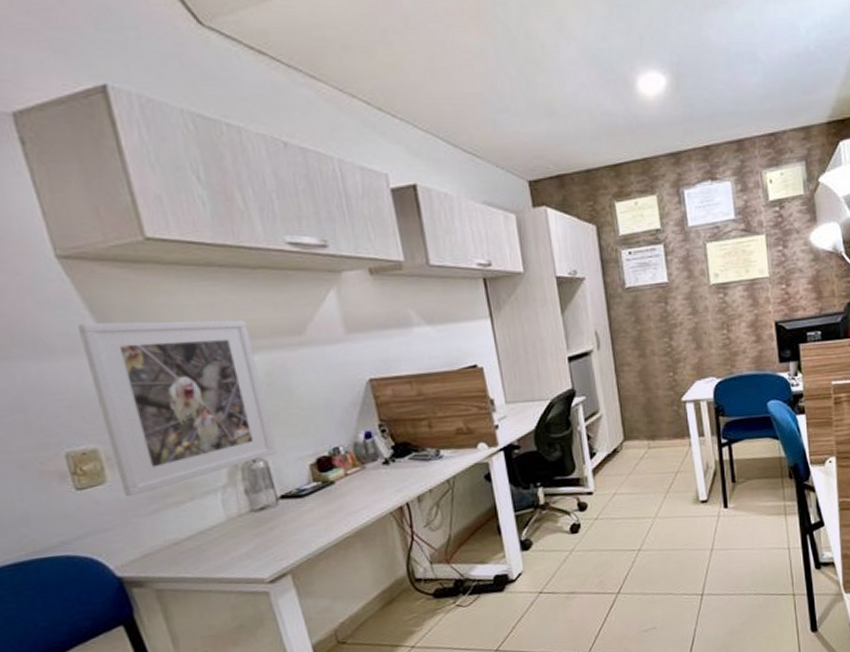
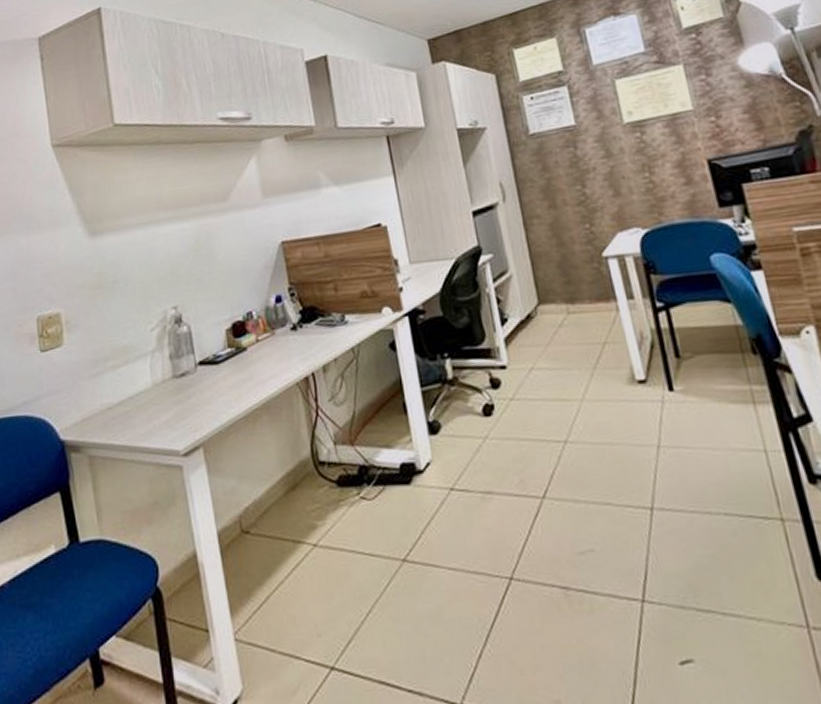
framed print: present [77,320,278,497] -> none [59,190,199,360]

